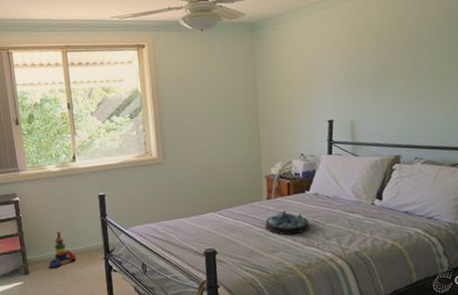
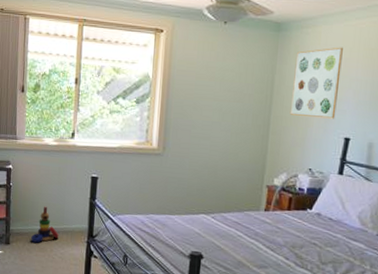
serving tray: present [265,210,310,235] -> none [258,225,307,254]
wall art: none [272,37,317,107] -> present [289,47,343,119]

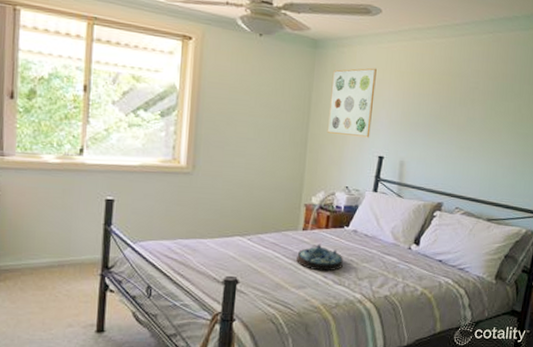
stacking toy: present [31,206,59,243] -> none [25,235,63,280]
serving tray: none [258,225,307,254] -> present [296,244,344,272]

